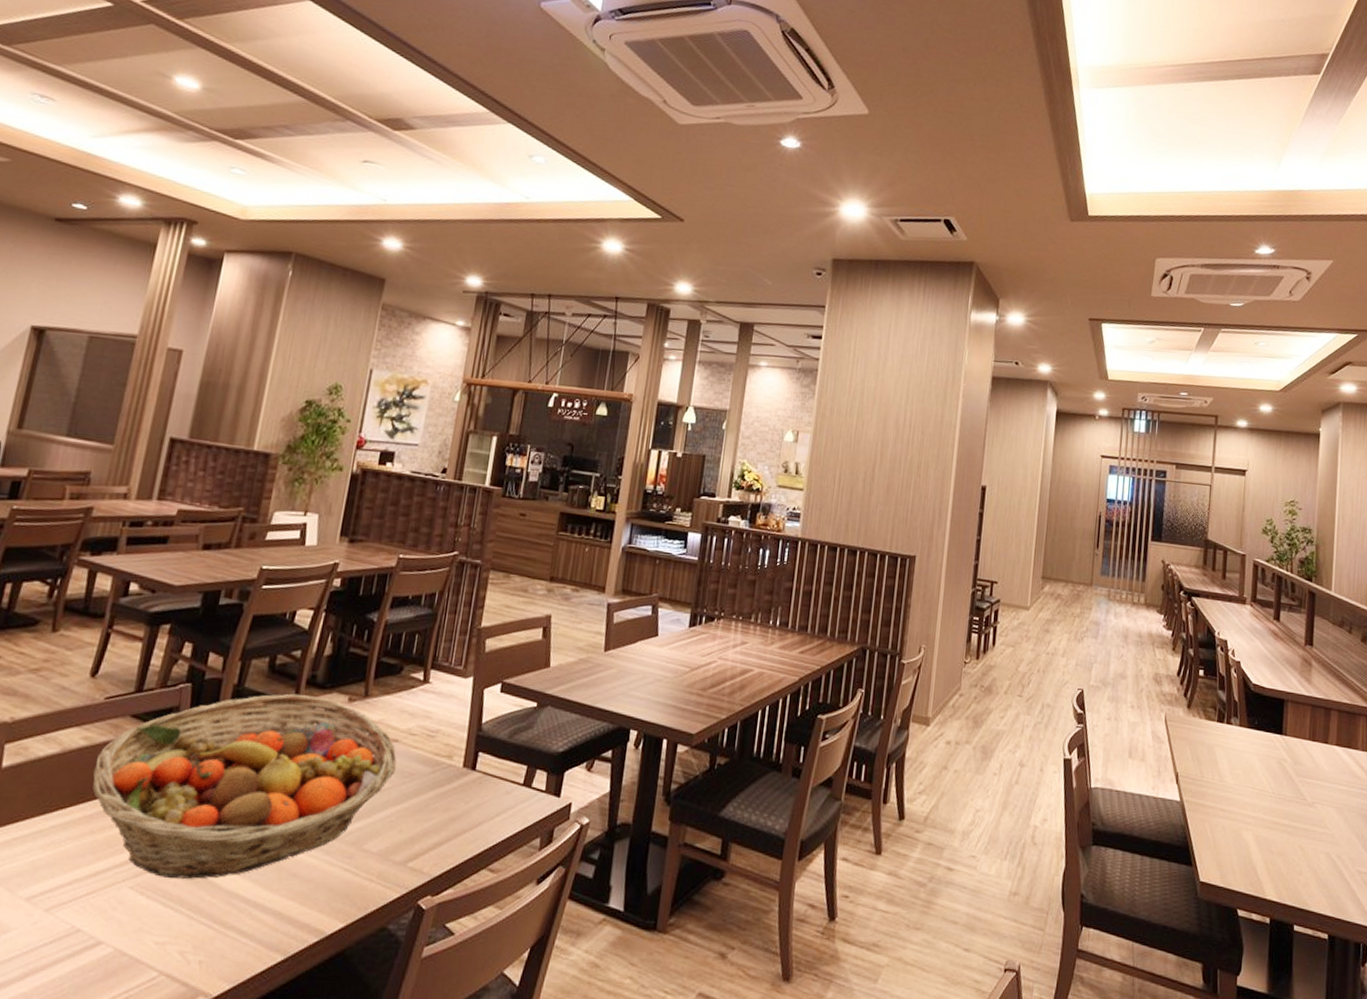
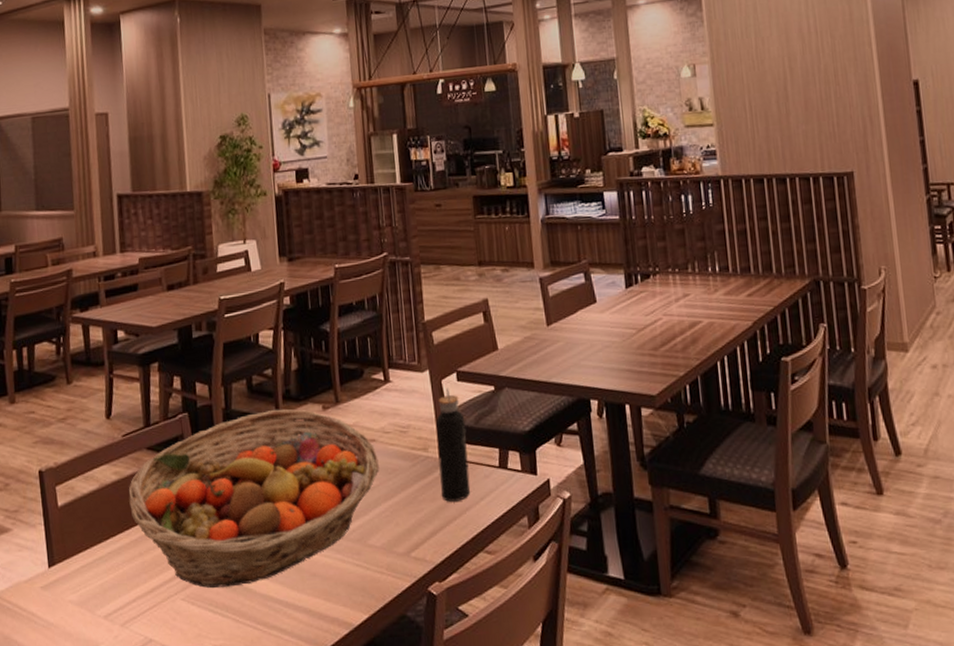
water bottle: none [455,697,500,815] -> present [436,387,471,502]

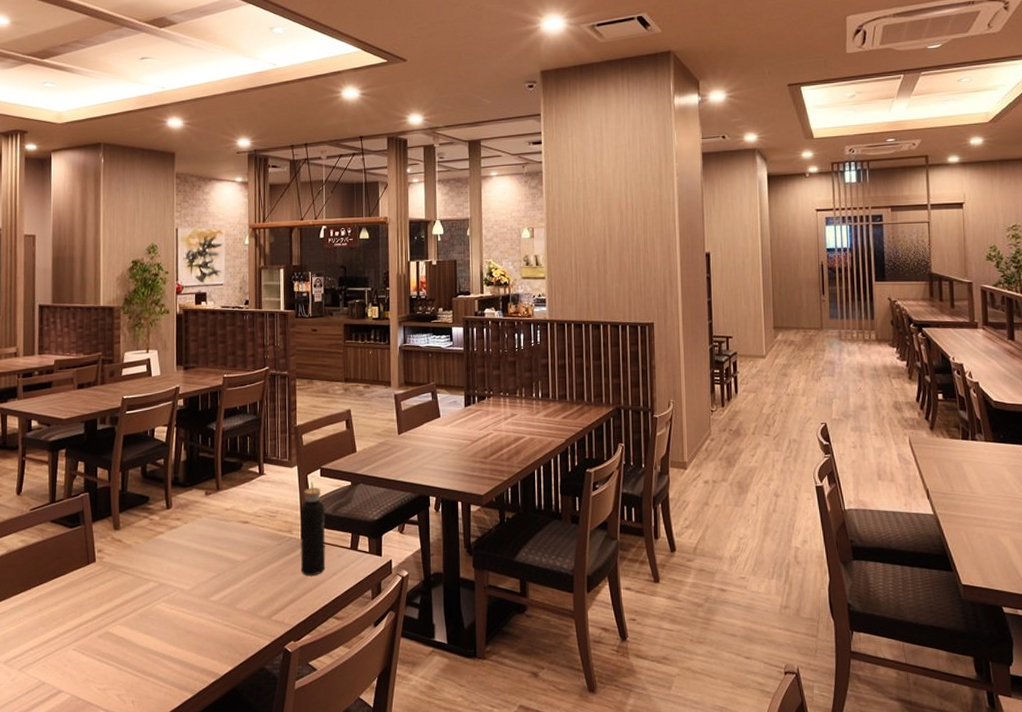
fruit basket: present [128,409,379,588] -> none [32,493,250,640]

